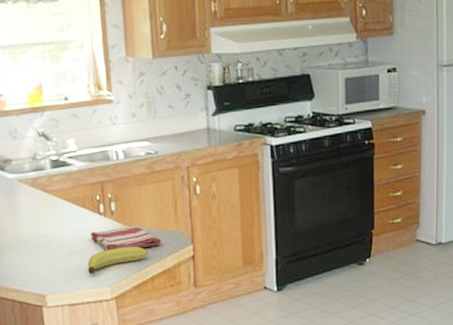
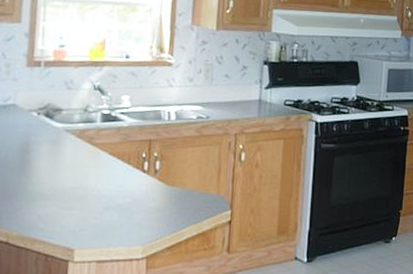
fruit: present [87,246,148,275] -> none [122,206,186,232]
dish towel: present [90,226,162,251] -> none [130,186,201,210]

